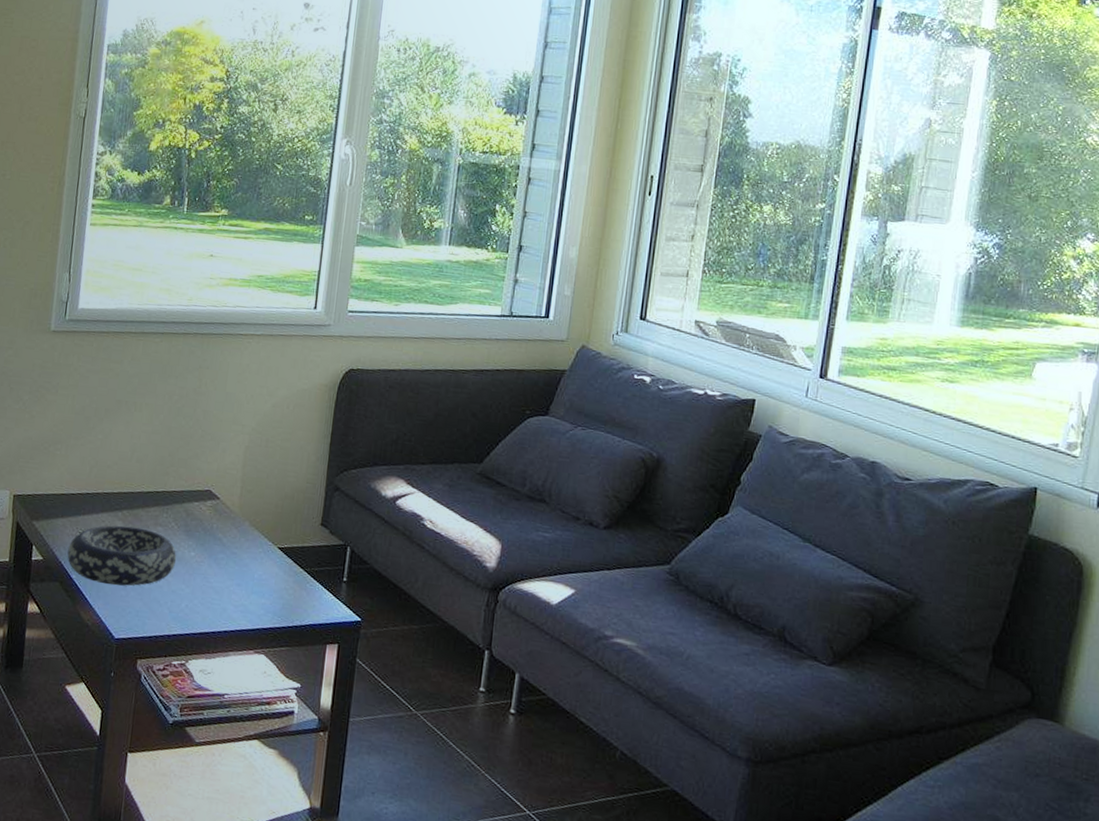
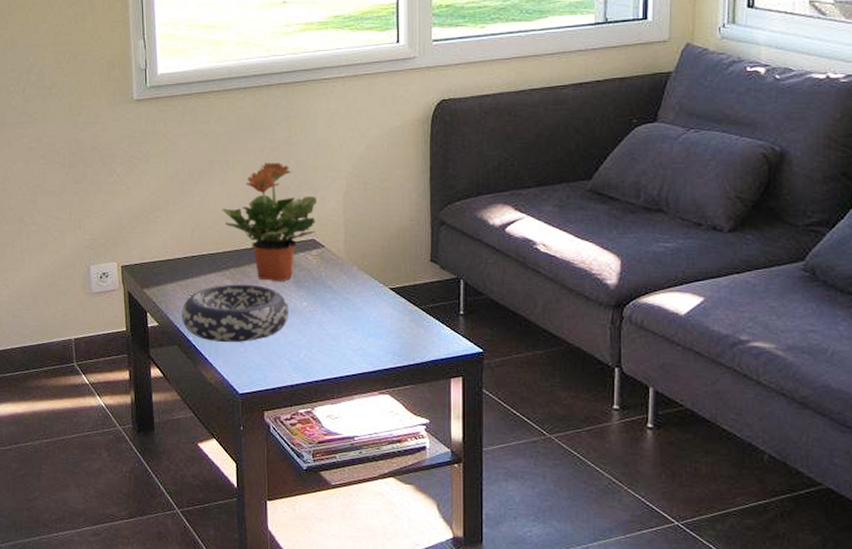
potted plant: none [123,408,218,529] -> present [222,162,316,282]

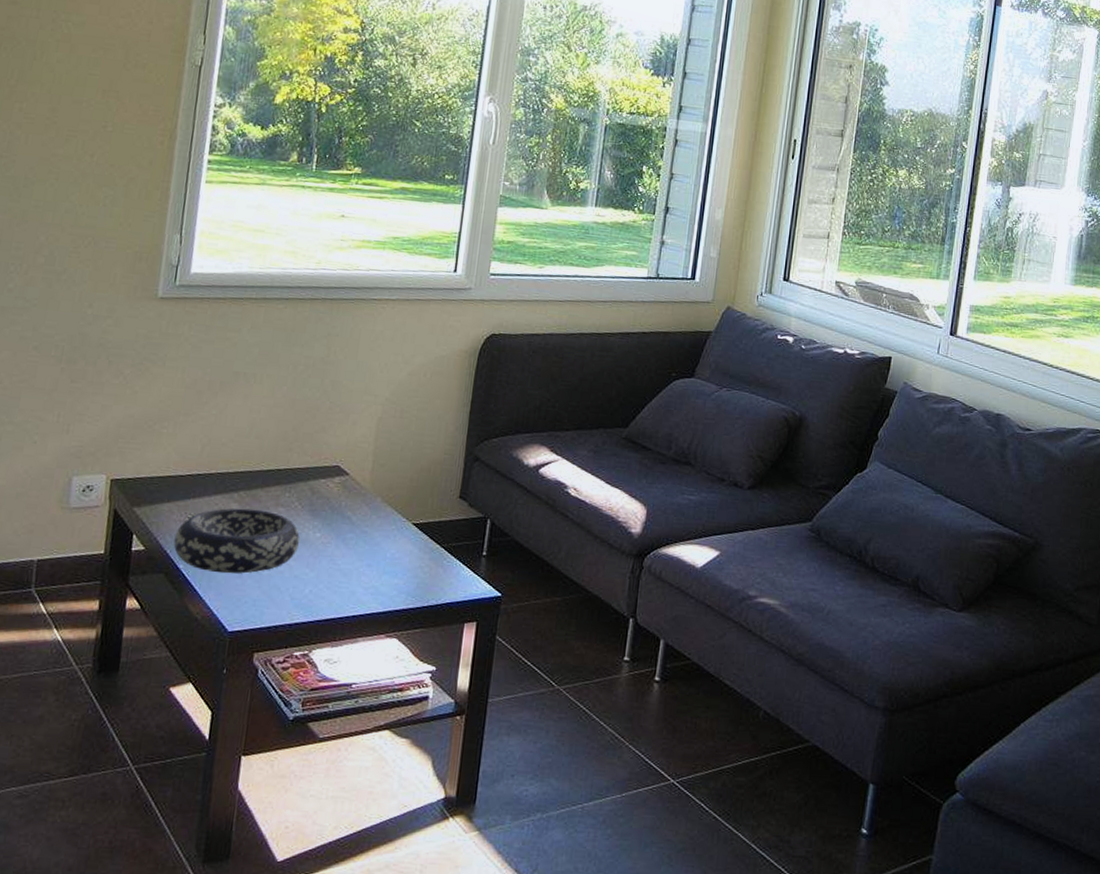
potted plant: present [222,162,316,282] -> none [240,379,348,509]

